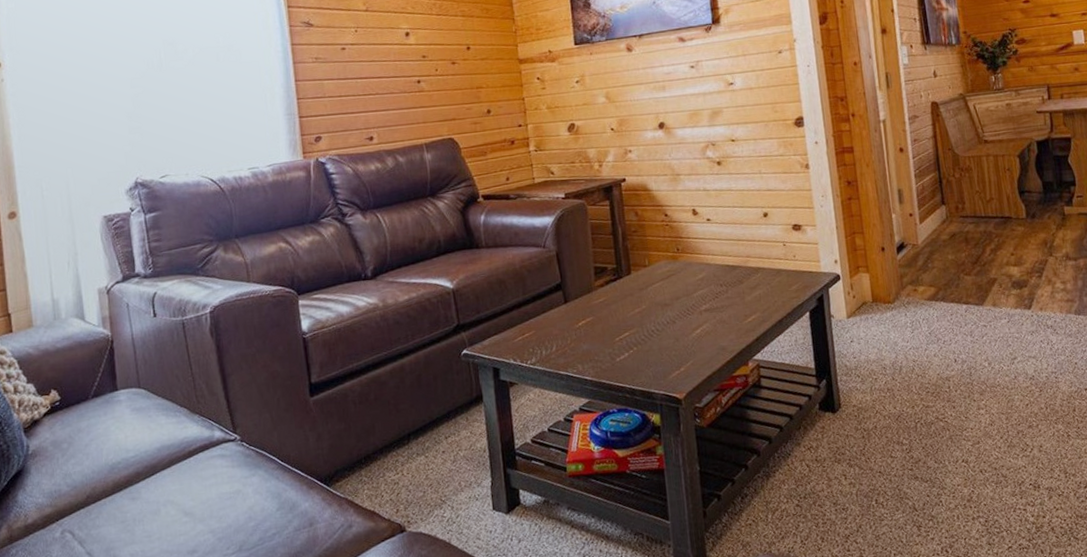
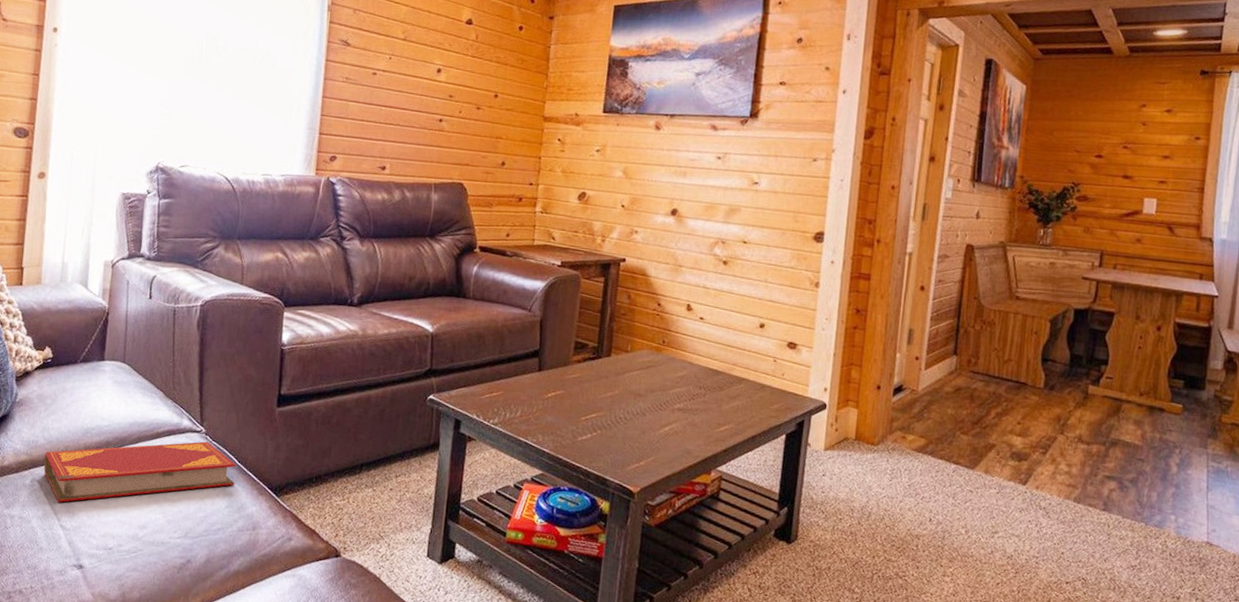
hardback book: none [71,448,281,548] -> present [44,441,236,503]

